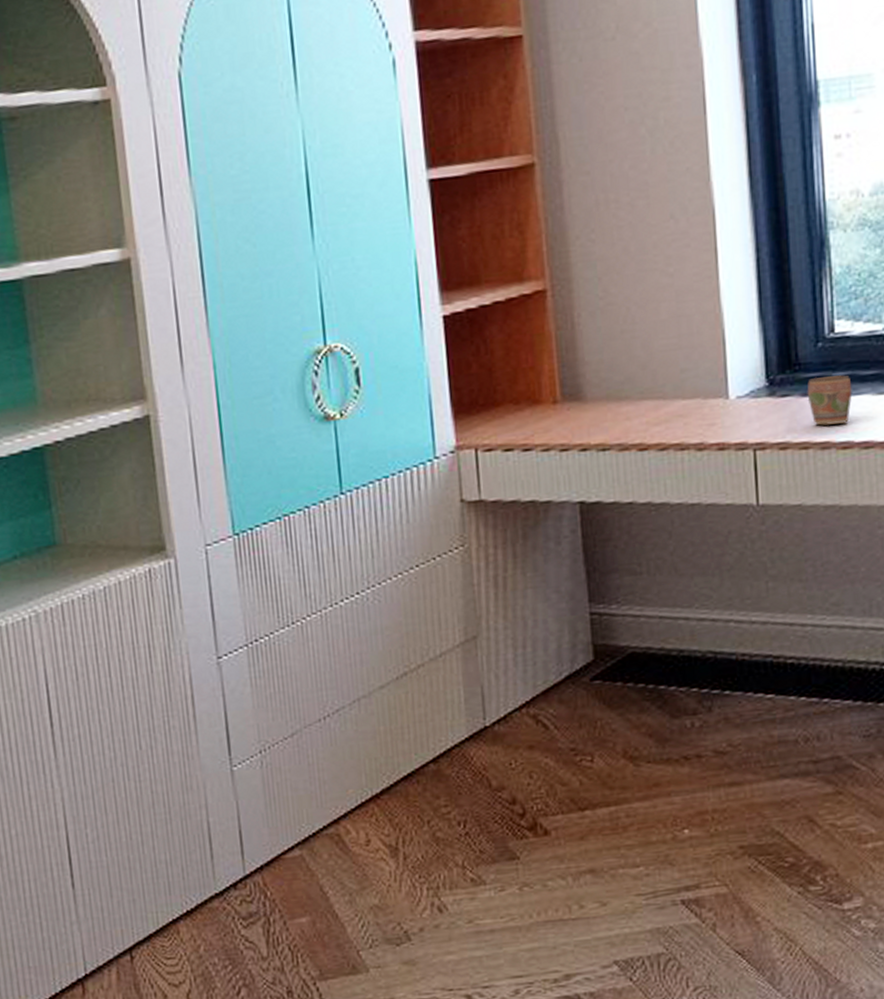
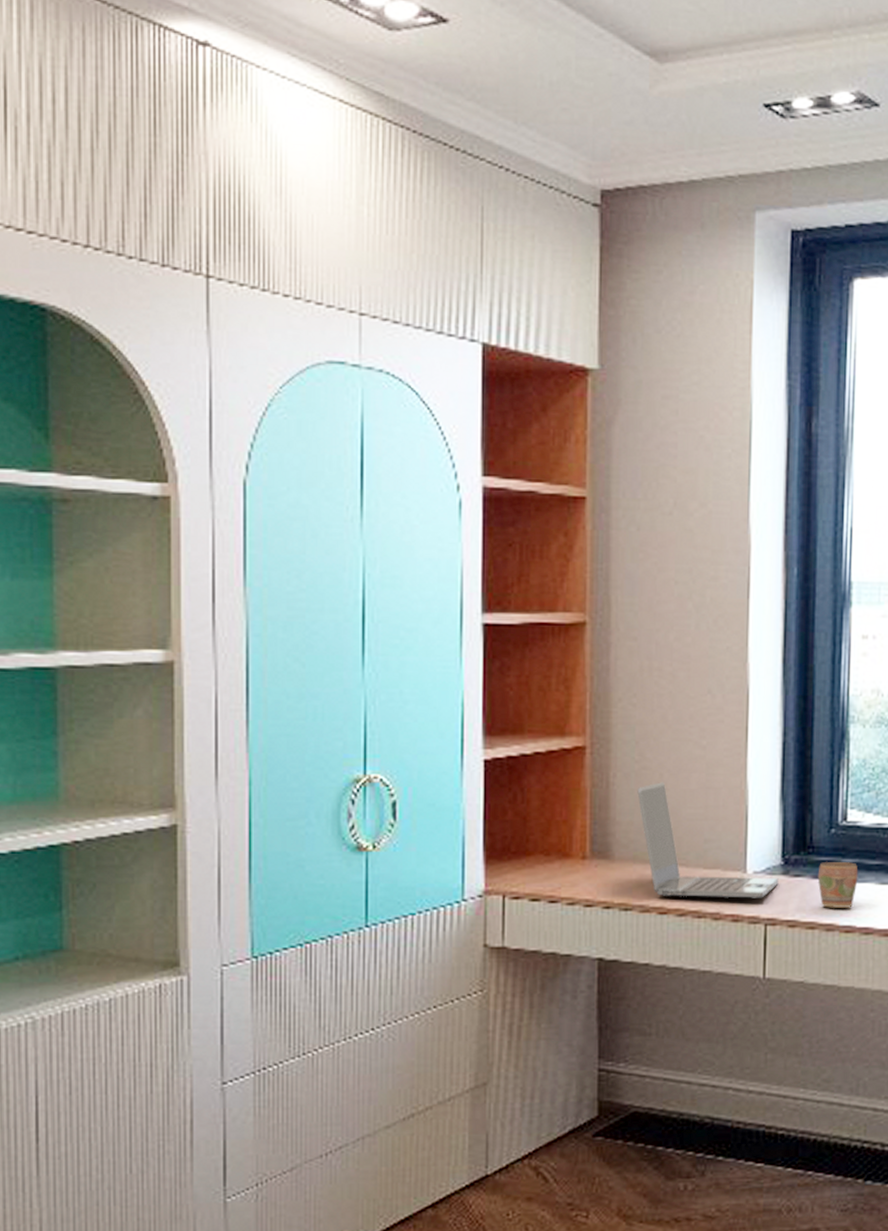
laptop: none [604,316,765,432] -> present [637,782,779,898]

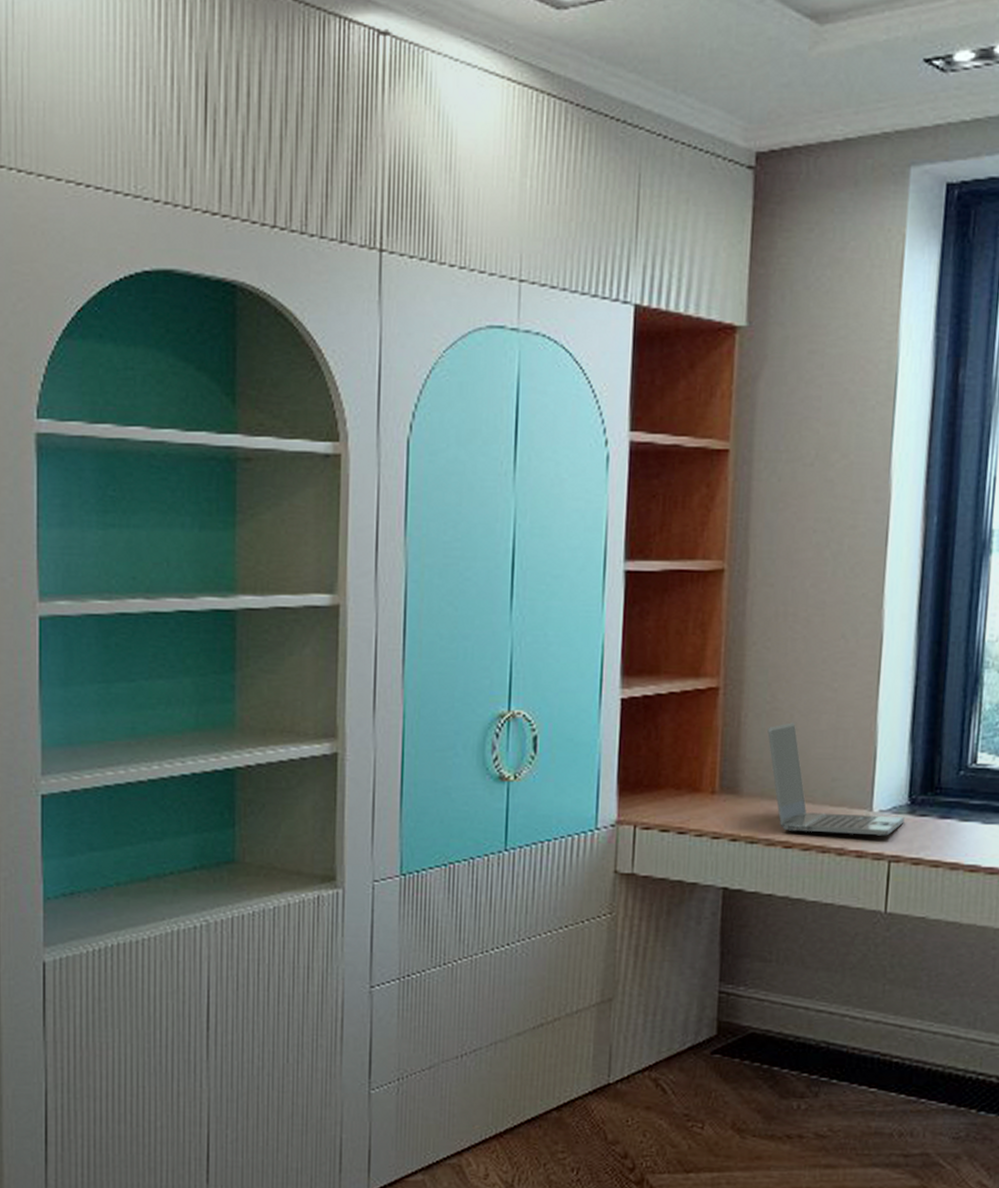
mug: present [817,862,858,908] -> none [943,803,986,848]

